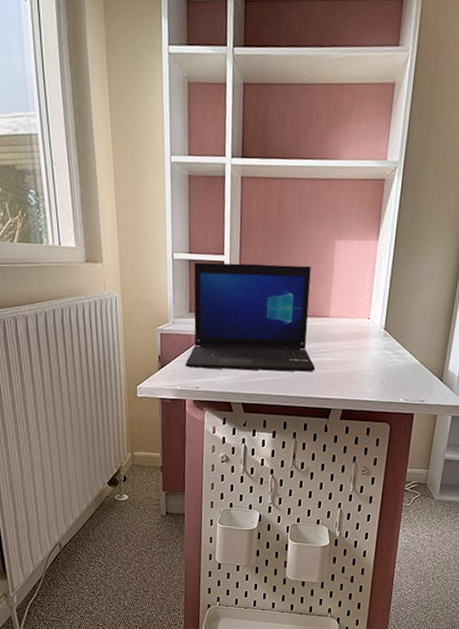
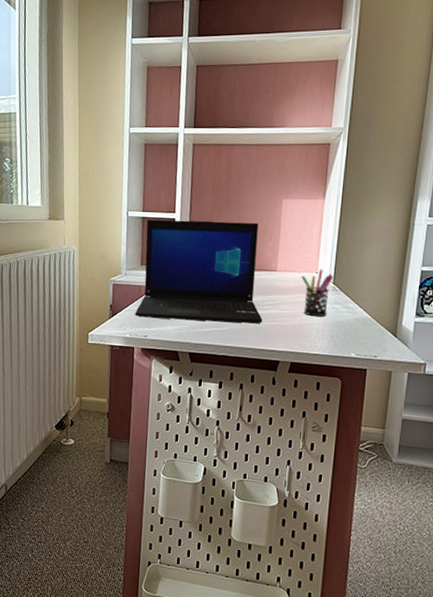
pen holder: none [353,314,386,363] -> present [301,269,334,317]

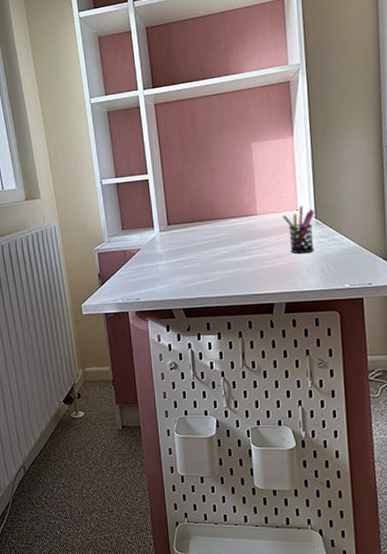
laptop: present [135,219,263,324] -> none [121,170,251,282]

